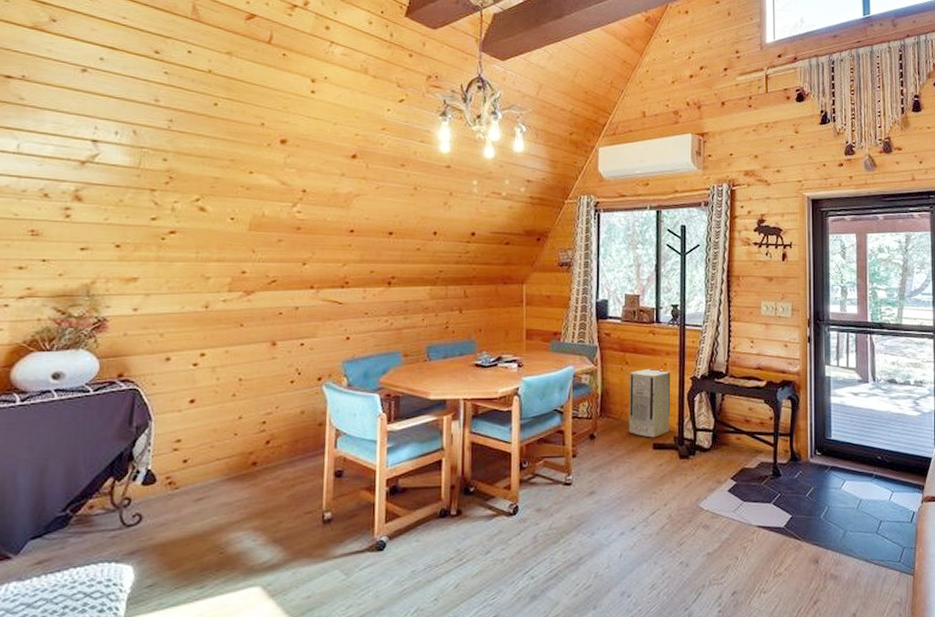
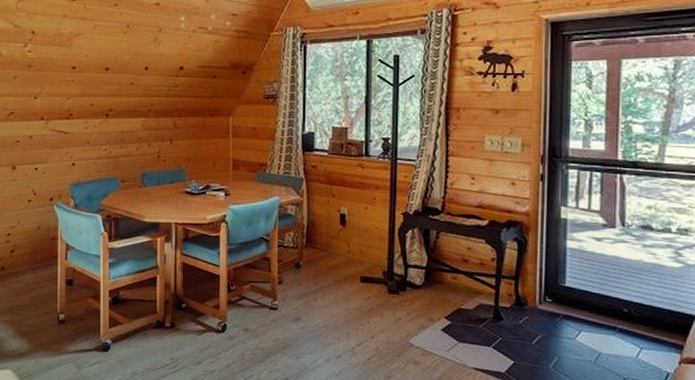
air purifier: present [628,368,672,438] -> none [335,201,381,271]

